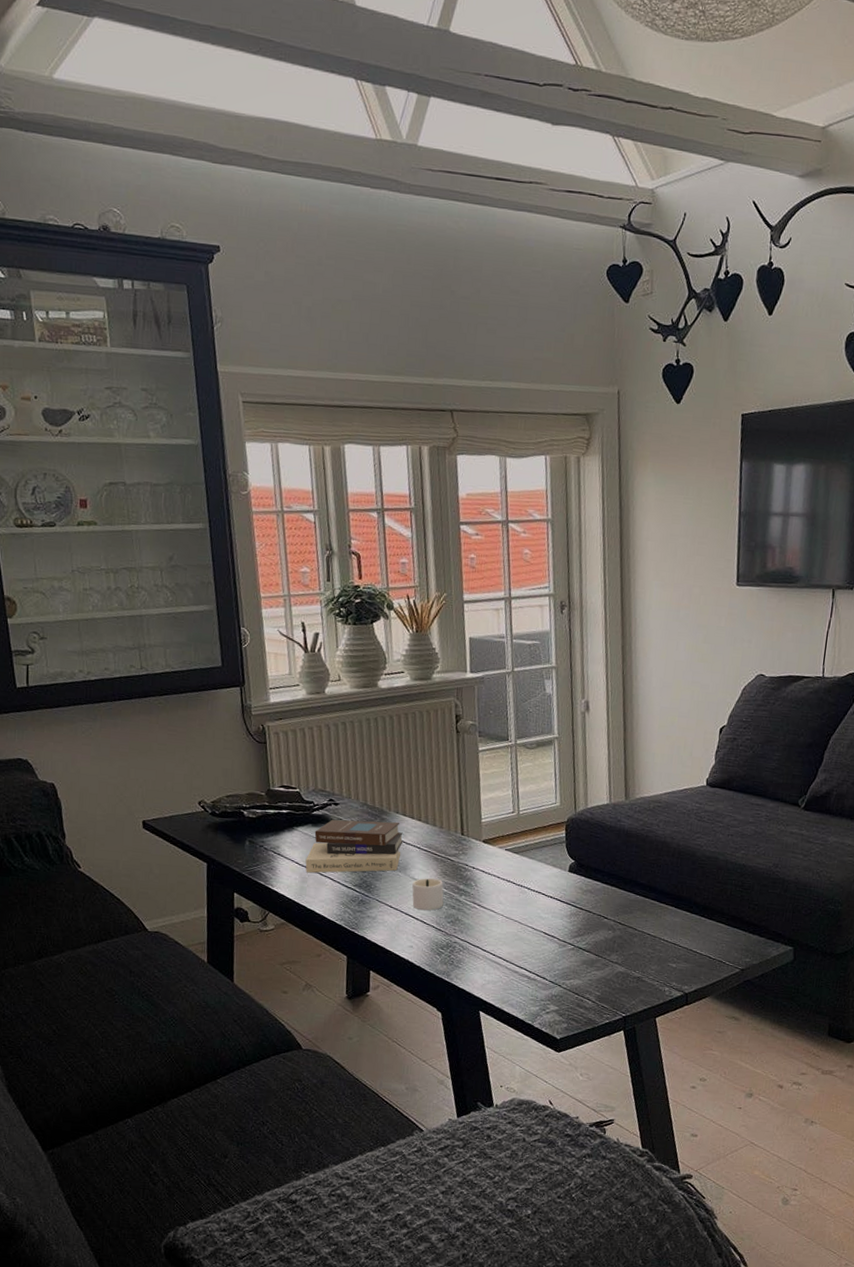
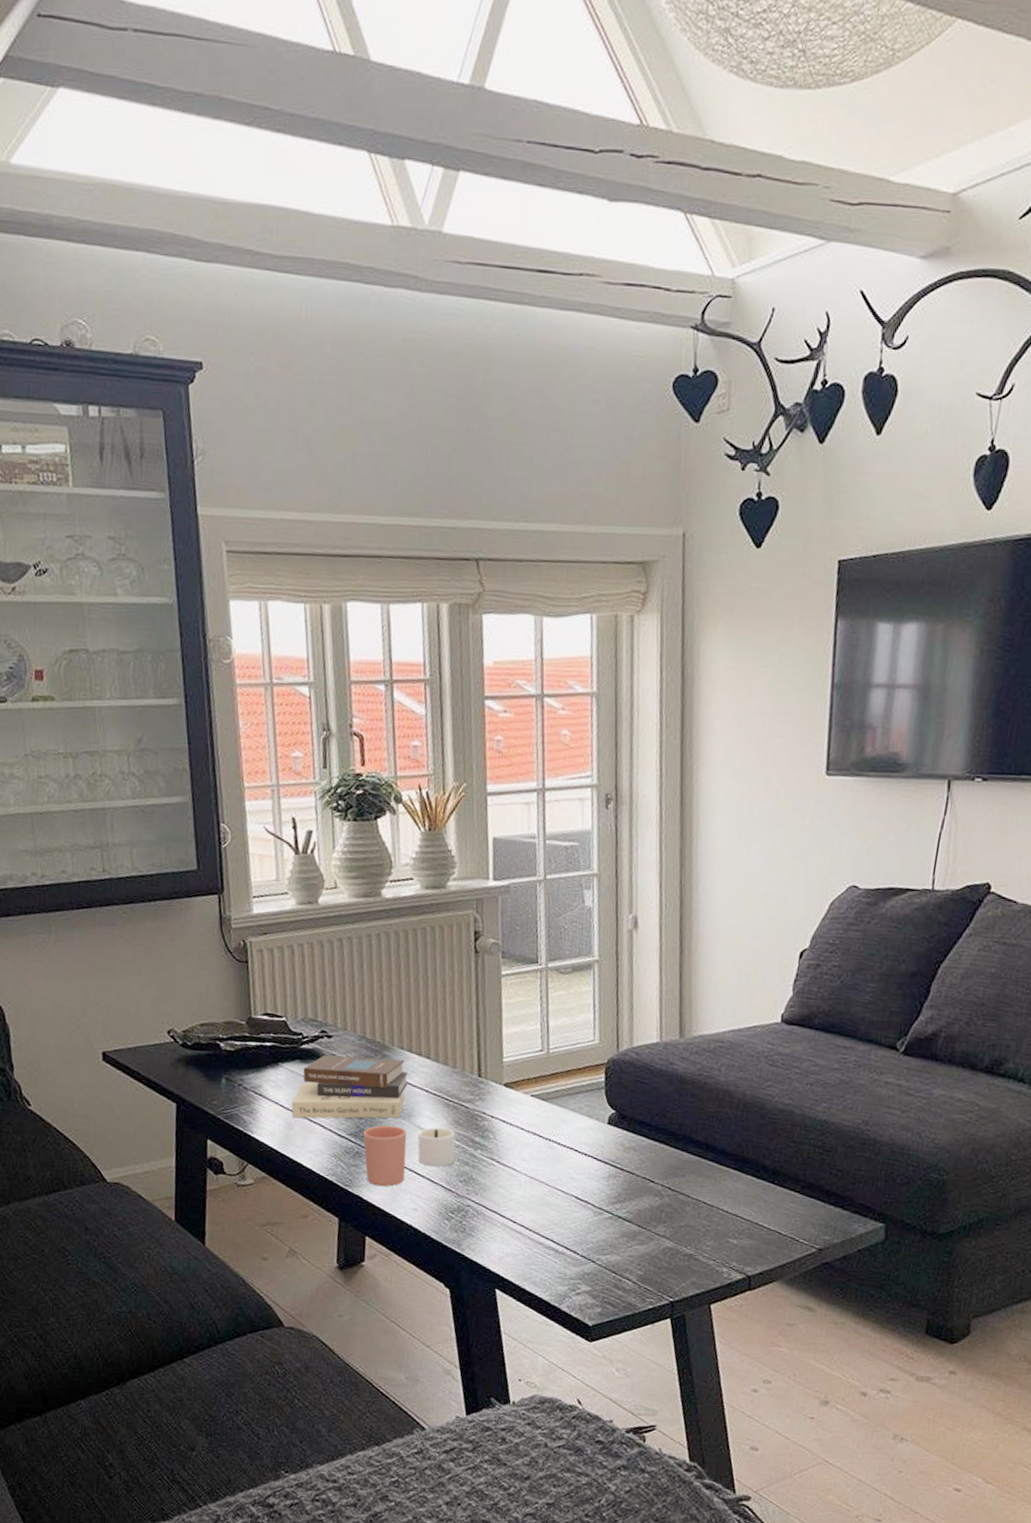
mug: none [366,877,403,929] -> present [363,1125,407,1187]

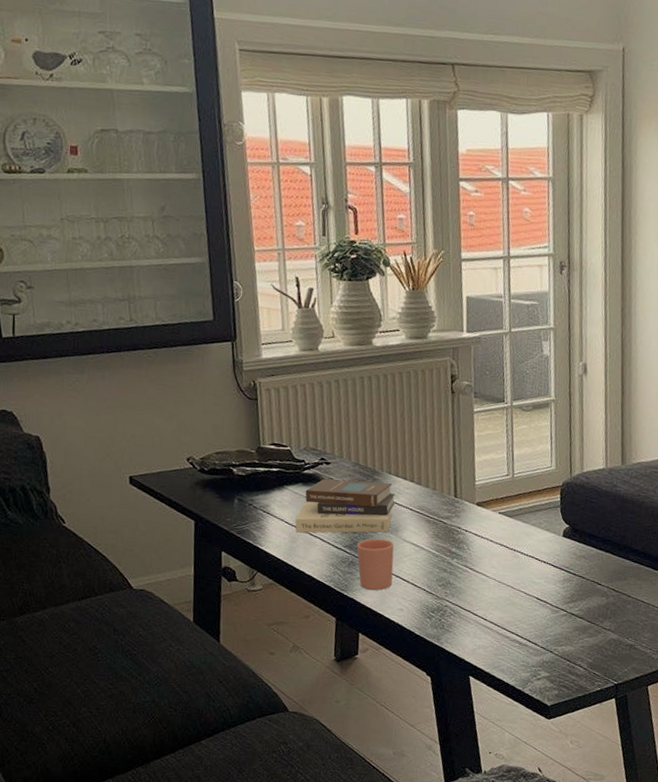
candle: present [417,1127,456,1167] -> none [403,540,436,574]

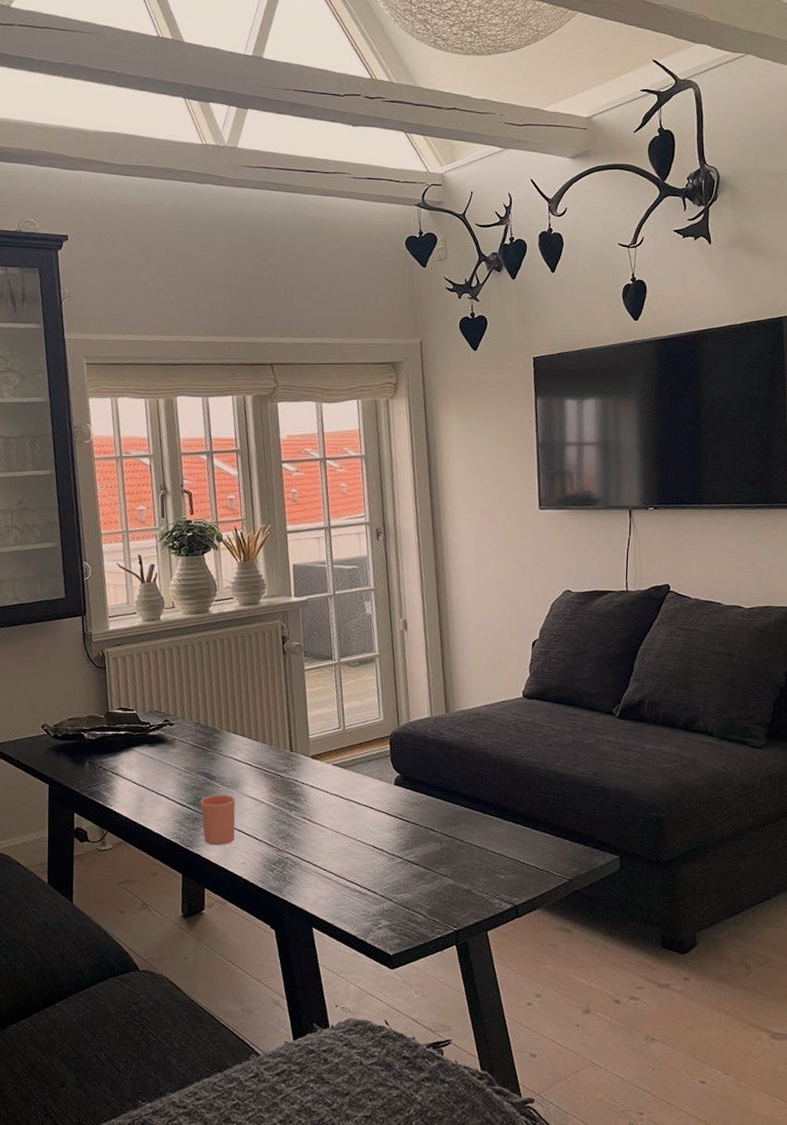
books: present [295,479,396,533] -> none [142,739,235,792]

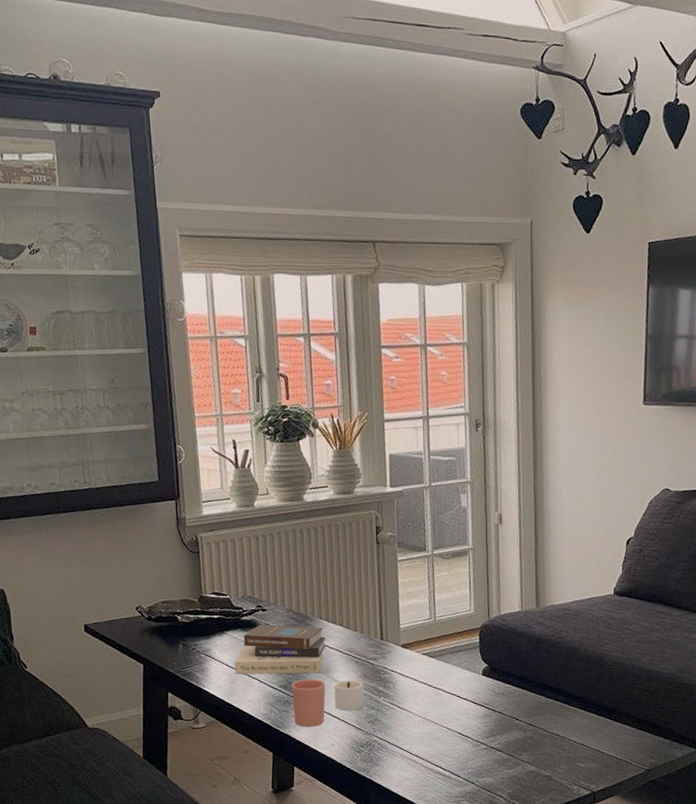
books: none [142,739,235,792] -> present [234,624,326,675]
candle: none [244,794,275,827] -> present [334,679,364,711]

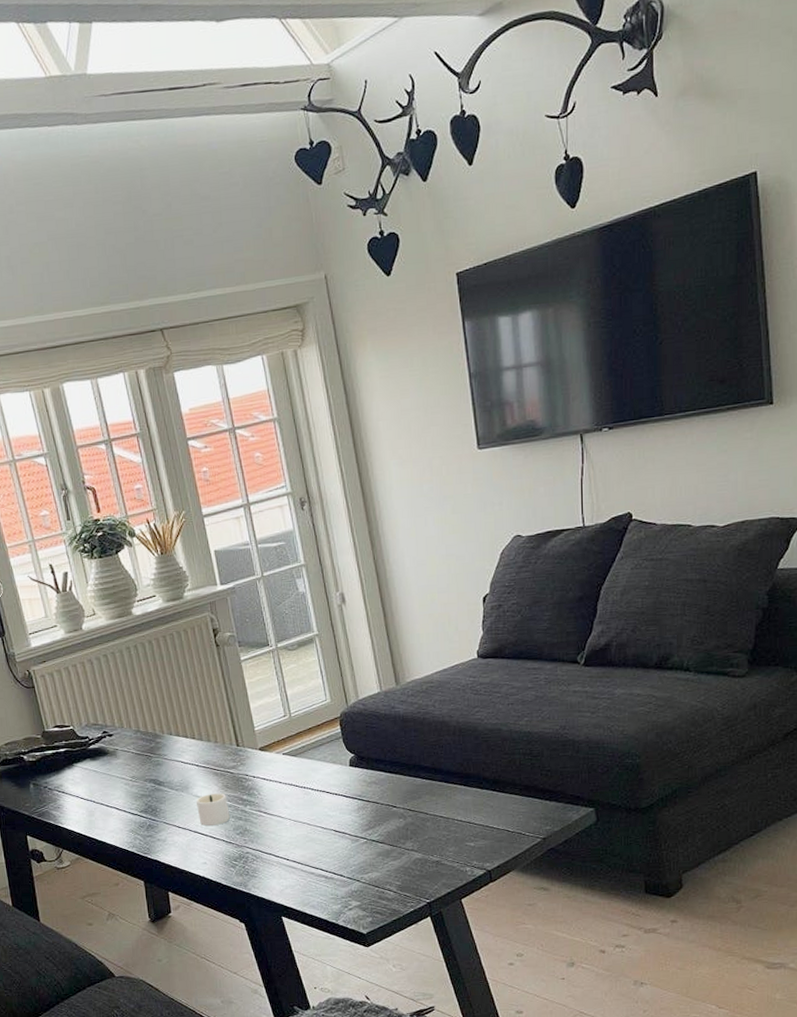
books: present [234,624,326,675] -> none [89,744,181,806]
mug: present [291,679,326,728] -> none [151,798,191,850]

